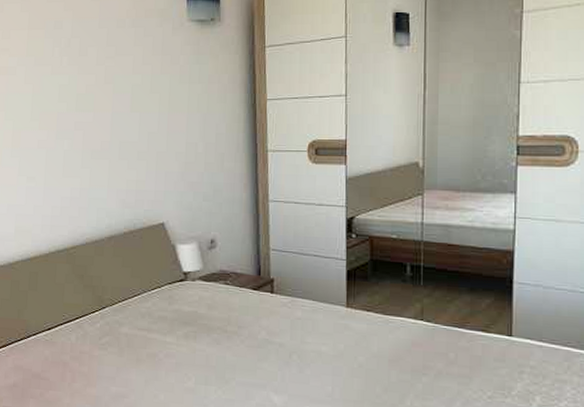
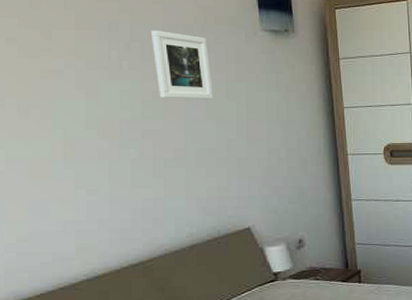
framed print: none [88,26,139,92] -> present [150,30,213,100]

